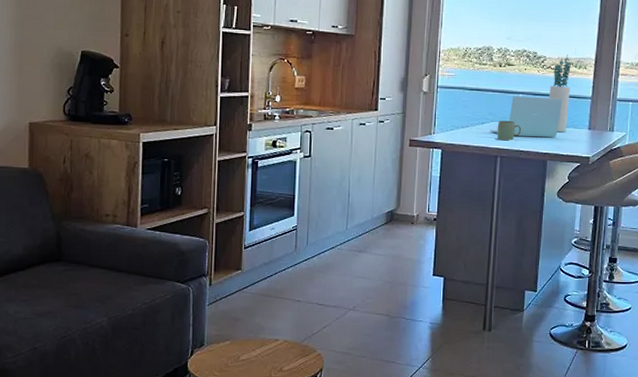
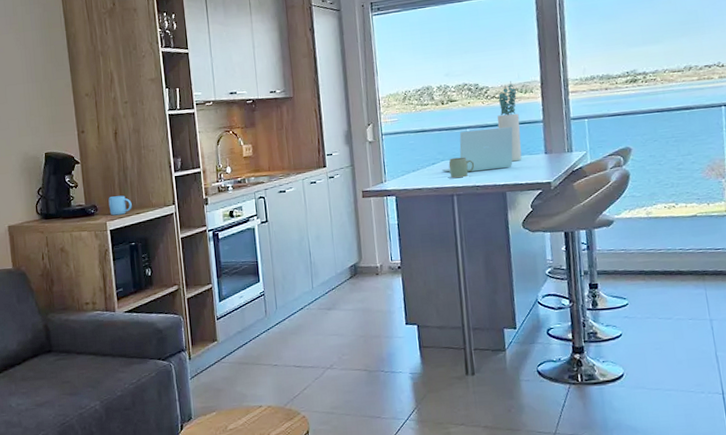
mug: none [145,108,170,128] -> present [108,195,132,216]

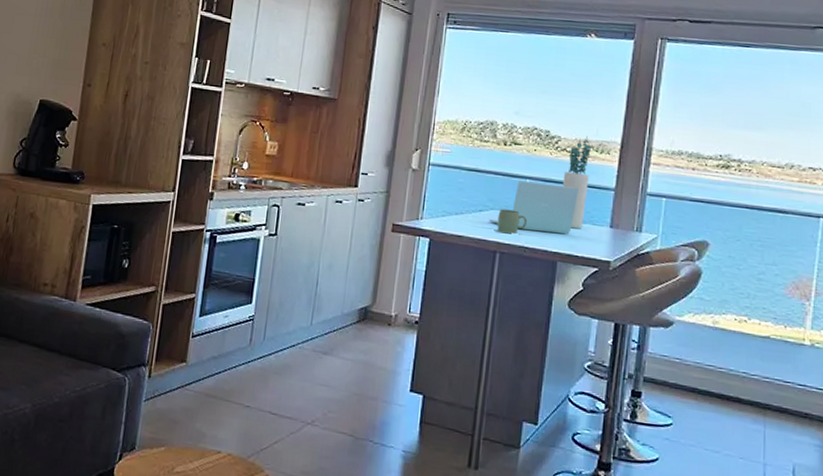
mug: present [108,195,132,216] -> none [97,166,126,191]

